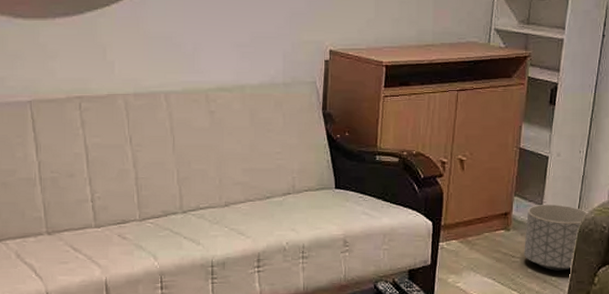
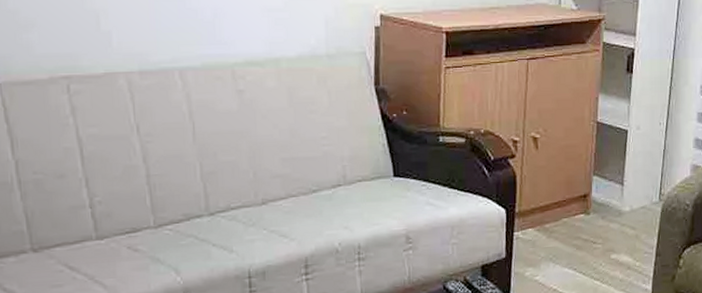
planter: present [524,205,588,271] -> none [605,182,670,256]

